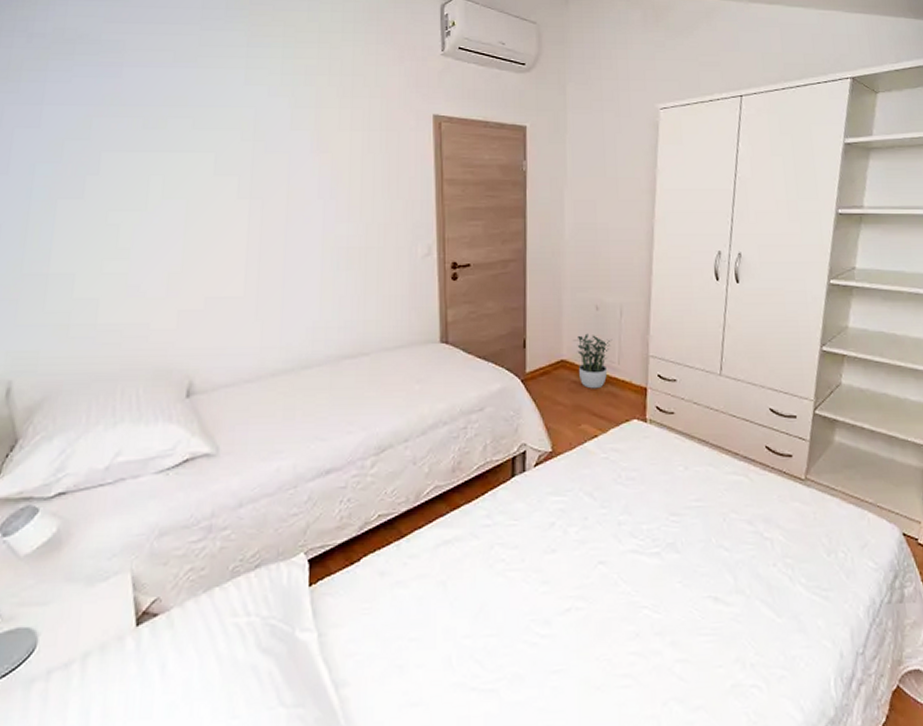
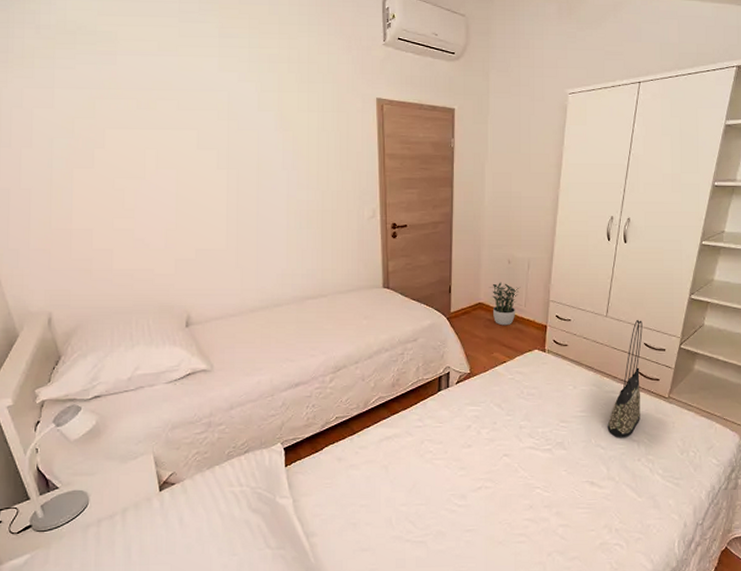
tote bag: none [730,379,772,536] -> present [607,320,643,438]

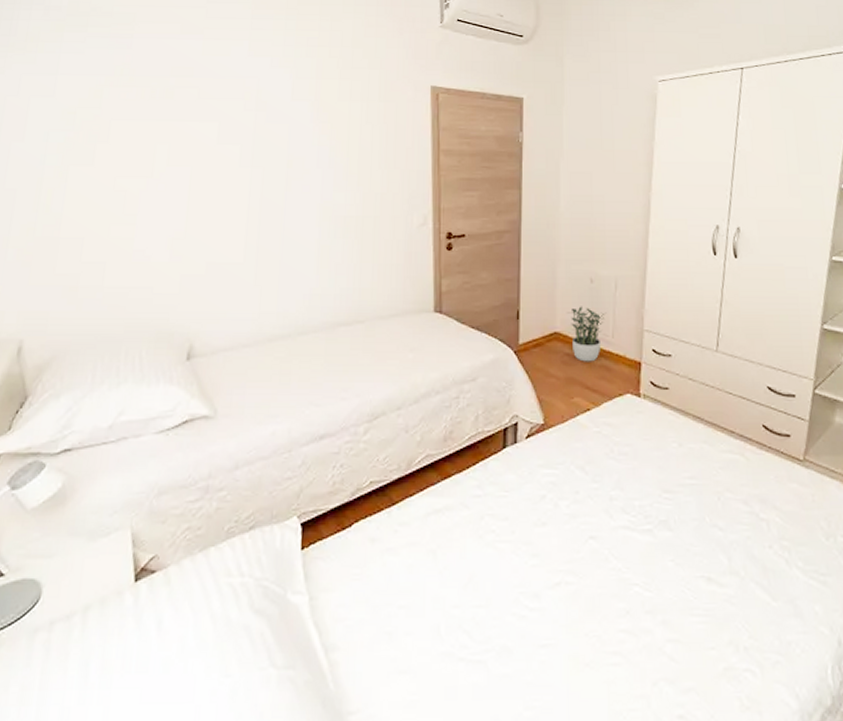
tote bag: present [607,320,643,438] -> none [725,356,769,516]

